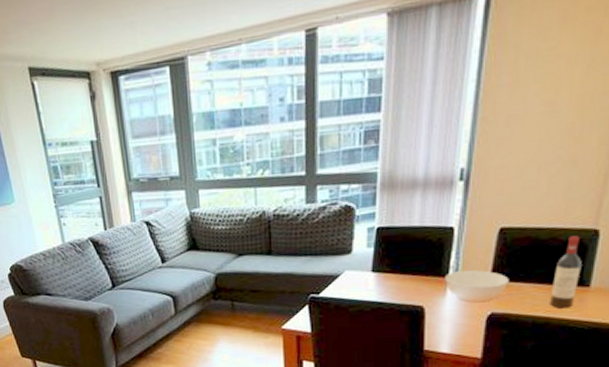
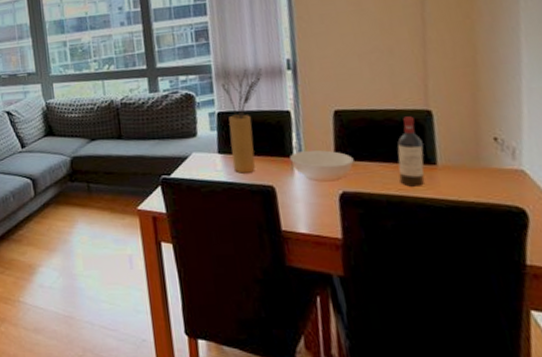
vase: none [385,178,431,293] -> present [220,68,262,174]

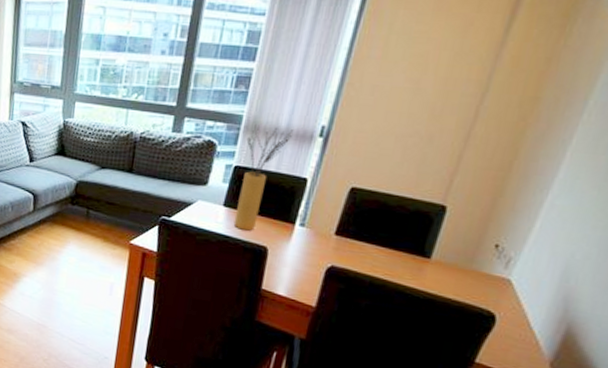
bowl: present [290,150,354,182] -> none [291,220,353,255]
wine bottle: present [397,116,425,188] -> none [389,207,427,276]

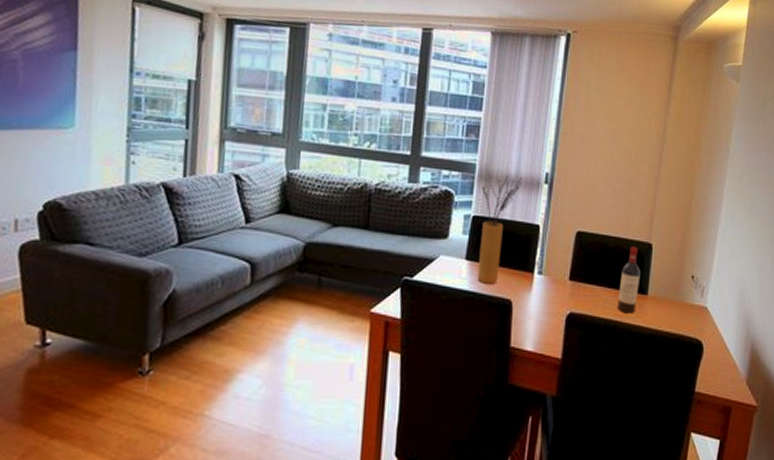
wine bottle: none [389,207,427,276] -> present [617,247,640,315]

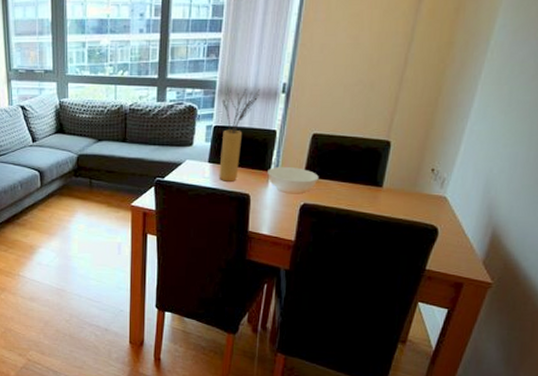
bowl: none [531,268,585,301] -> present [267,167,319,194]
wine bottle: present [617,247,640,315] -> none [350,145,377,205]

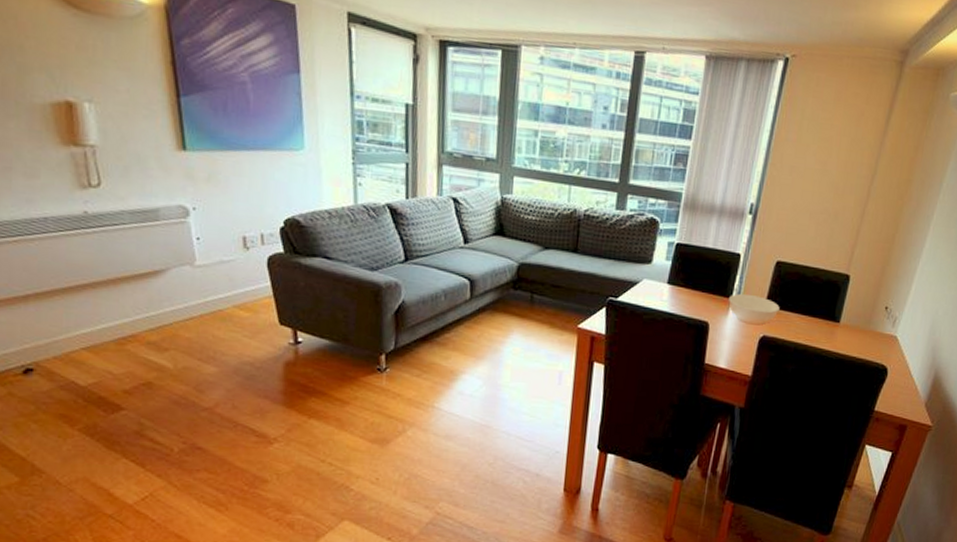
vase: present [219,88,259,182] -> none [677,202,726,307]

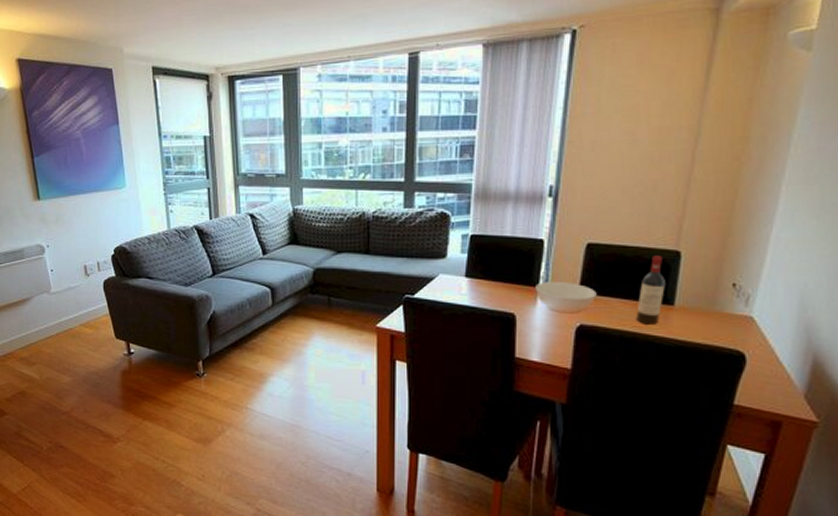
wine bottle: none [809,277,836,340] -> present [636,256,665,326]

